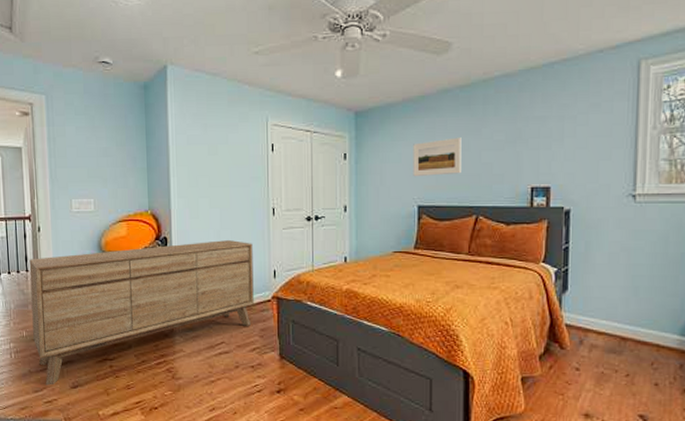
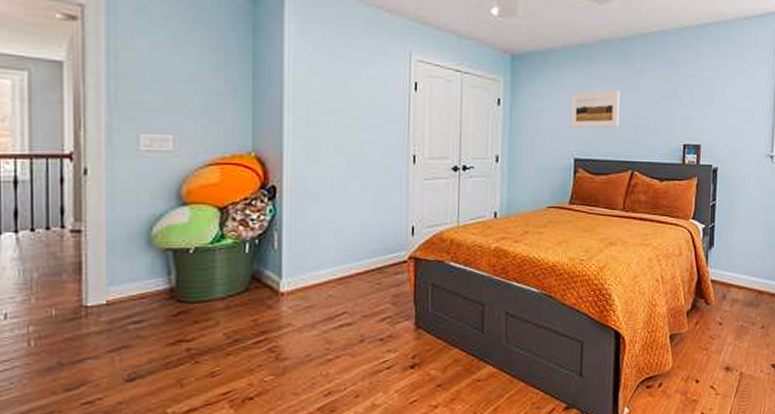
sideboard: present [29,240,254,386] -> none [67,191,387,381]

